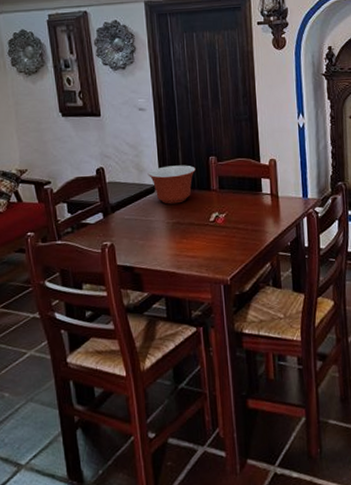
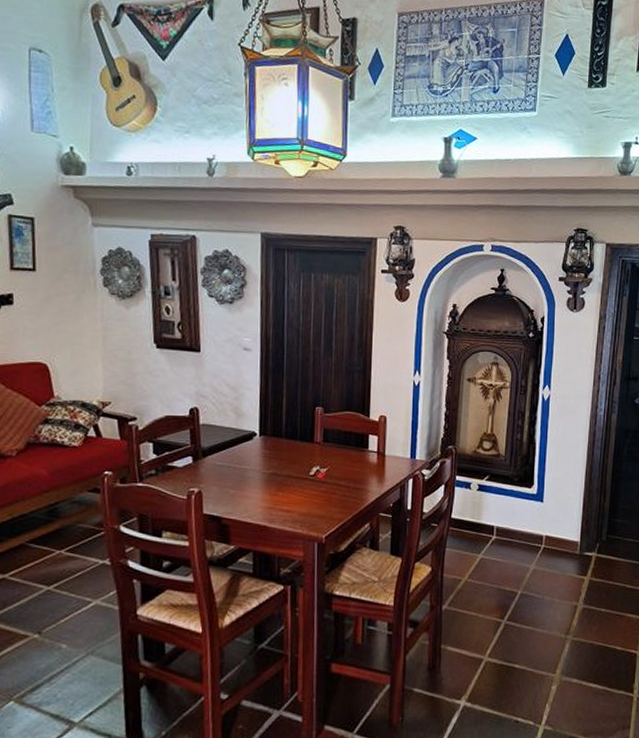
mixing bowl: present [147,165,196,204] -> none [246,412,300,454]

